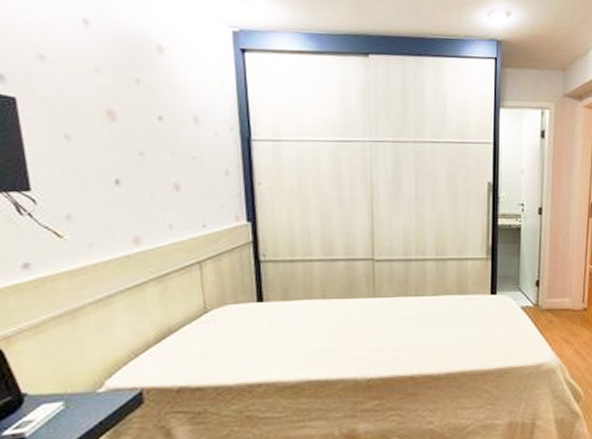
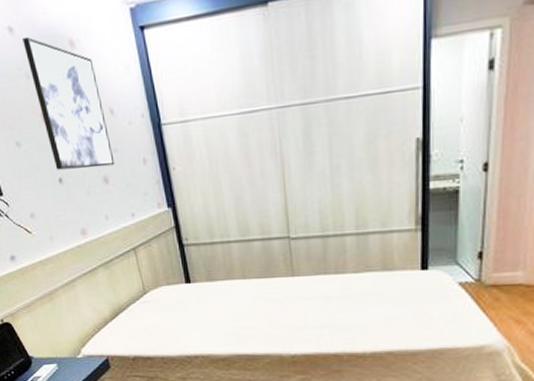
wall art: none [99,32,191,173] -> present [23,36,115,170]

